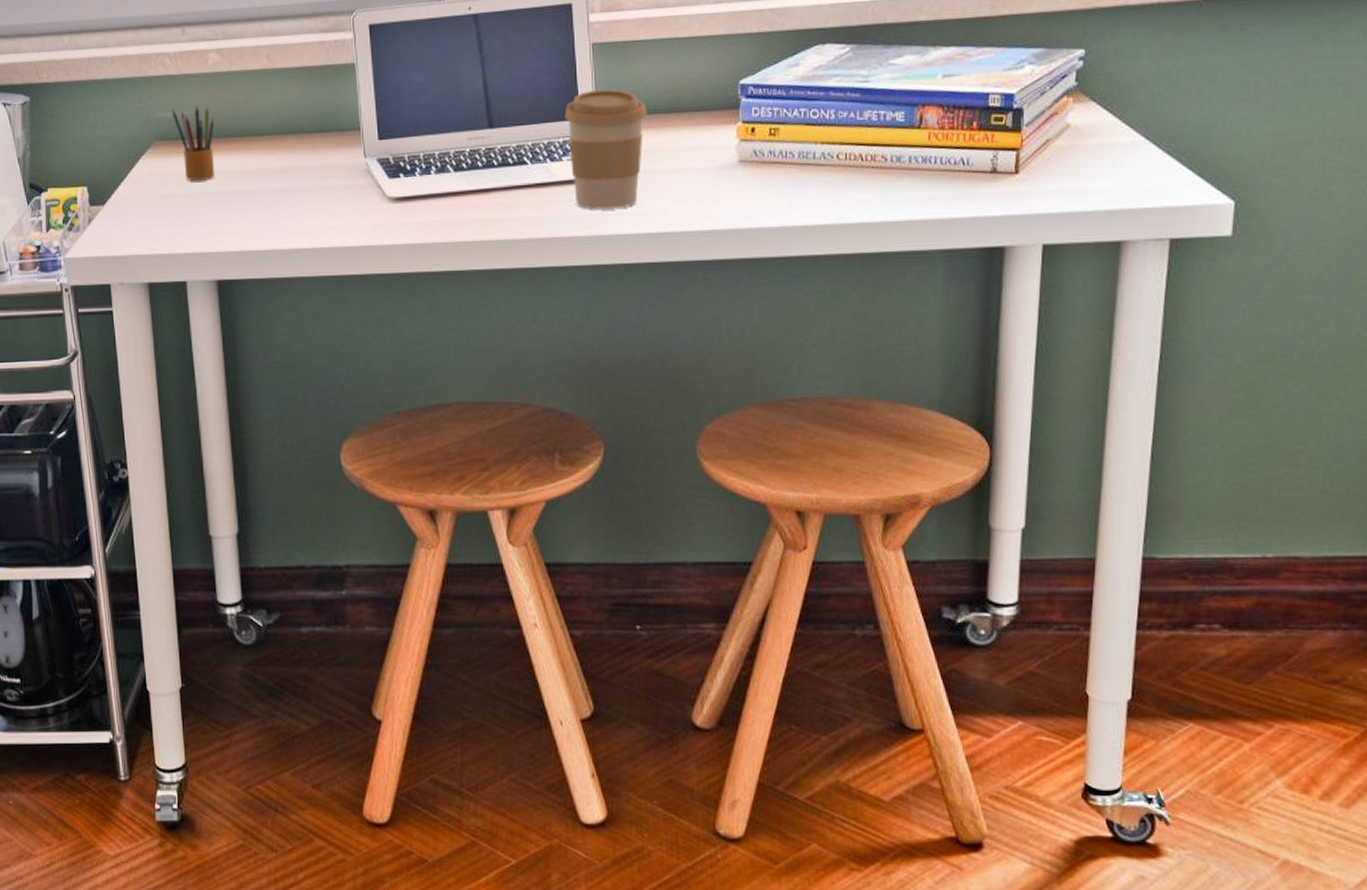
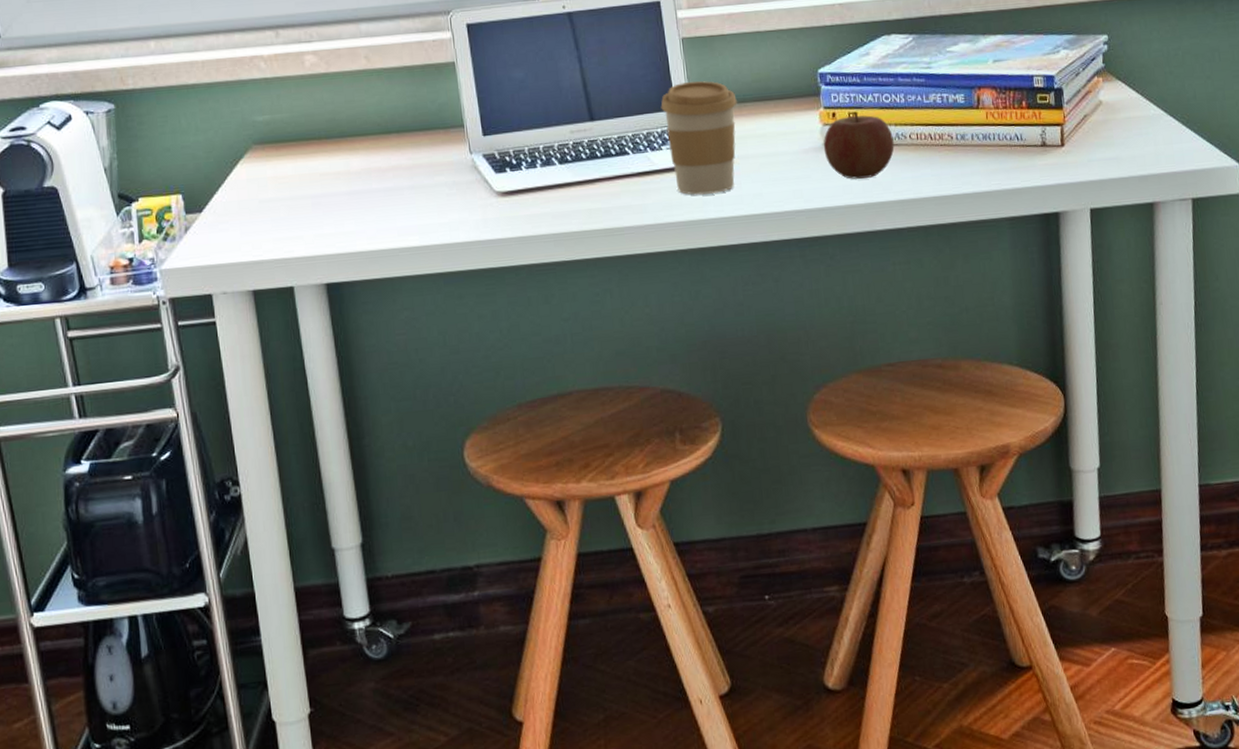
pencil box: present [171,106,215,182] -> none [268,108,318,184]
apple: none [738,127,819,200] -> present [823,111,895,179]

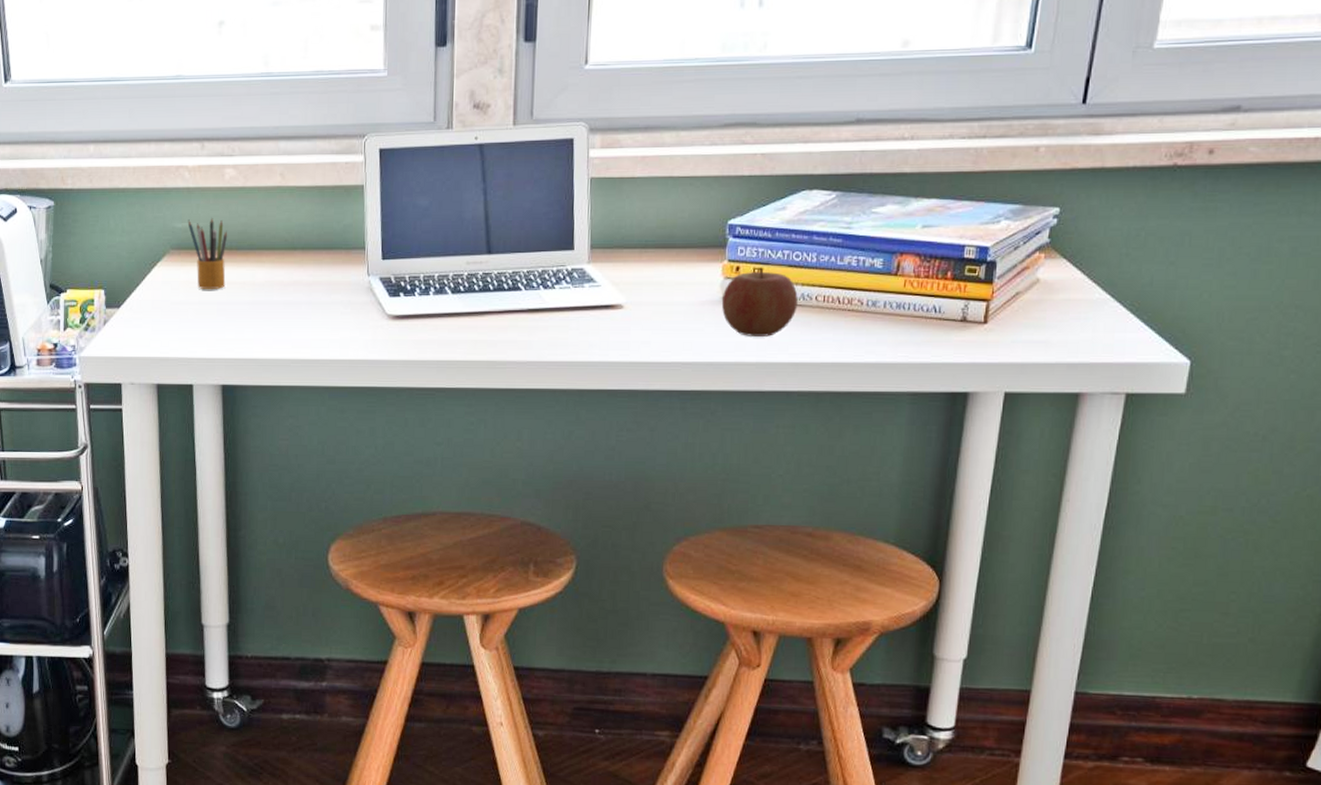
pencil box: none [268,108,318,184] -> present [187,218,228,290]
coffee cup: present [660,81,737,195] -> none [559,222,638,337]

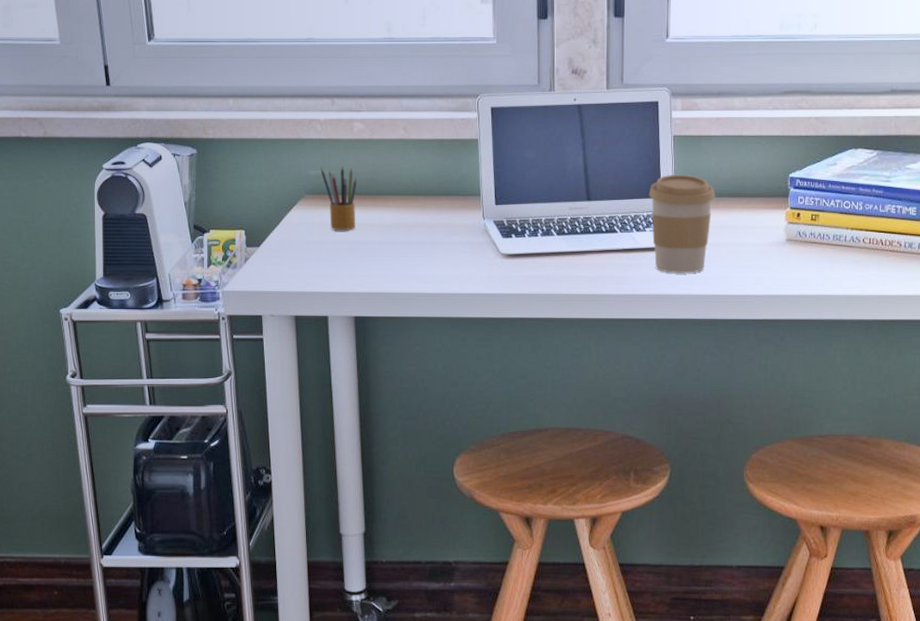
coffee cup: none [559,222,638,337] -> present [649,174,715,273]
apple: present [721,267,798,336] -> none [786,214,849,273]

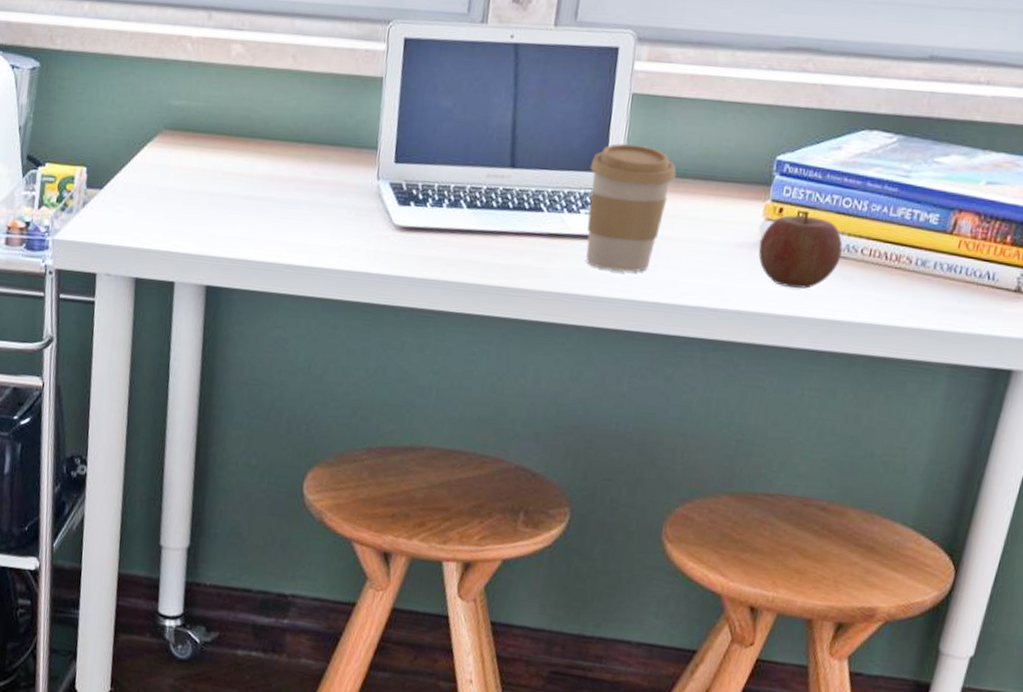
pencil box: present [320,166,357,231] -> none [185,97,229,179]
apple: none [786,214,849,273] -> present [758,211,843,289]

